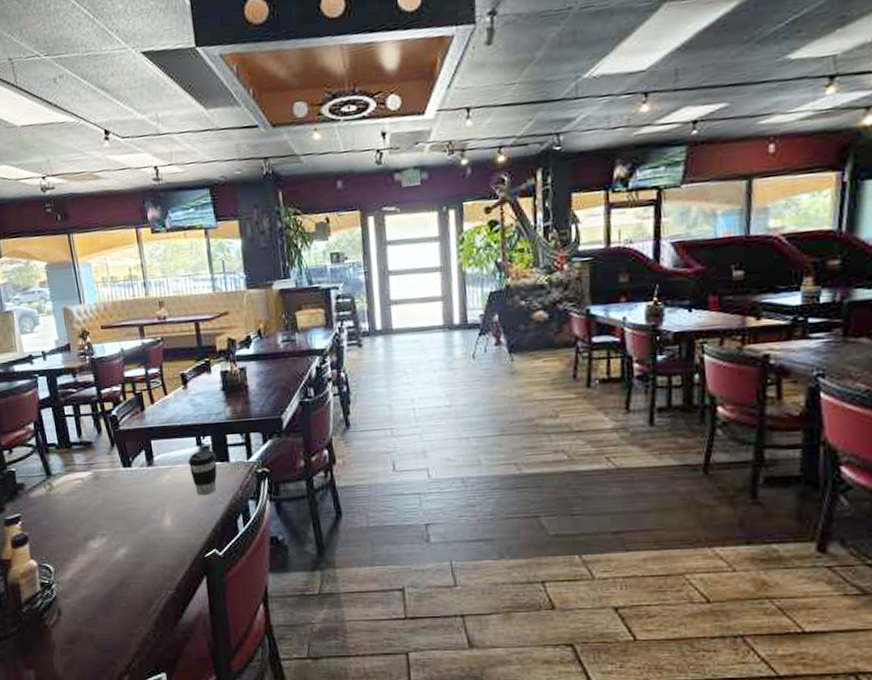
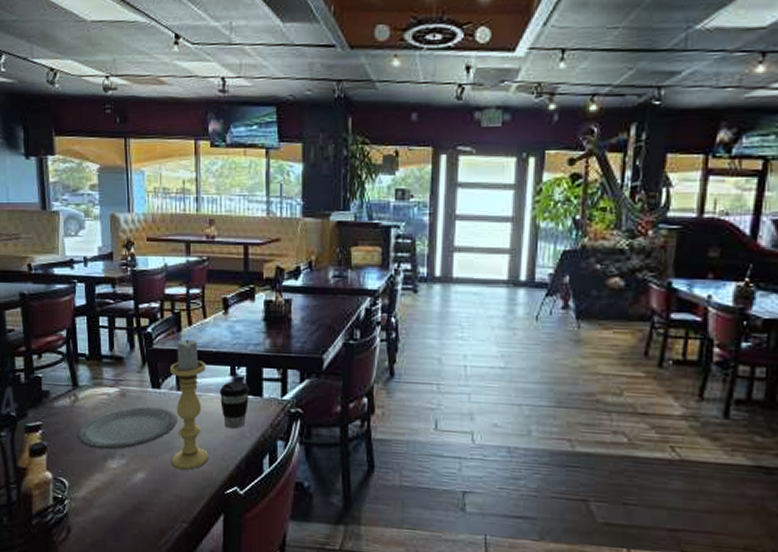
plate: none [56,484,152,532] -> present [77,405,177,450]
candle holder: none [138,416,186,540] -> present [170,339,209,470]

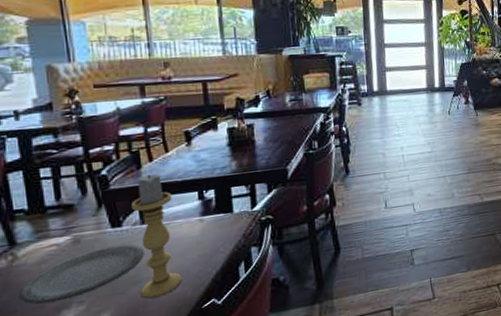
coffee cup: present [219,381,250,429] -> none [188,203,220,248]

